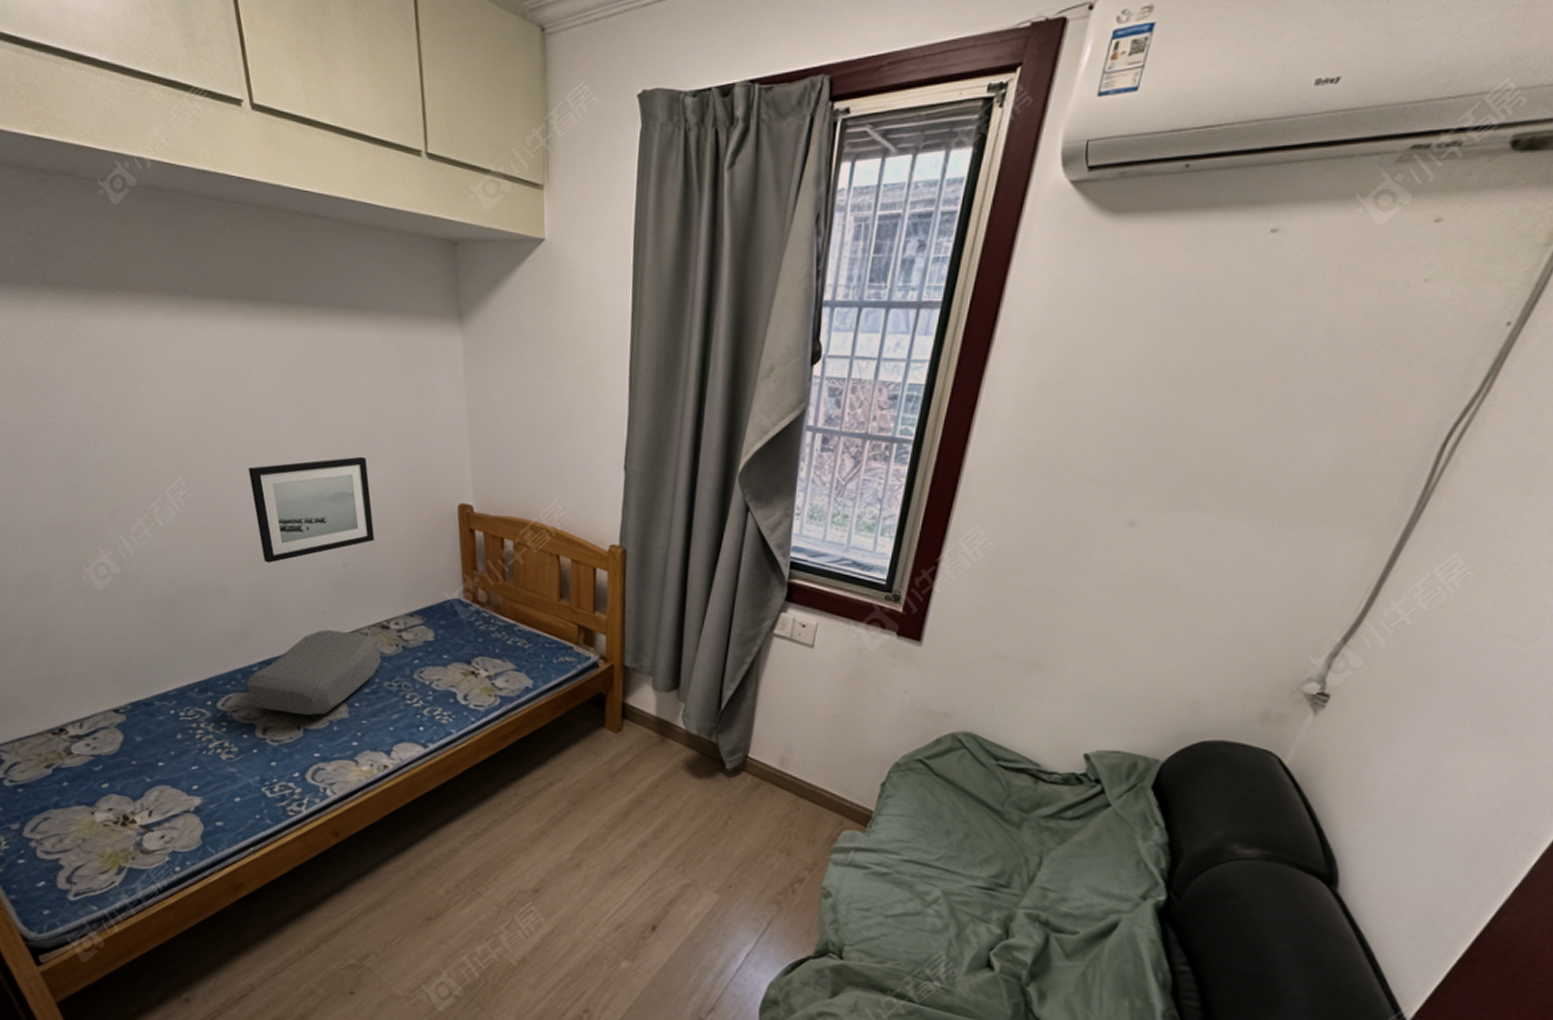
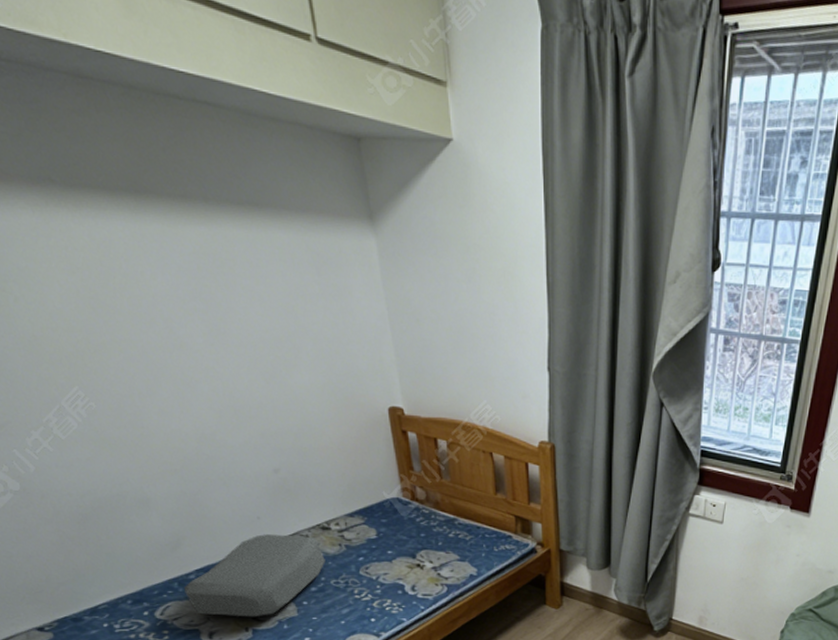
wall art: present [248,456,375,563] -> none [155,361,305,472]

